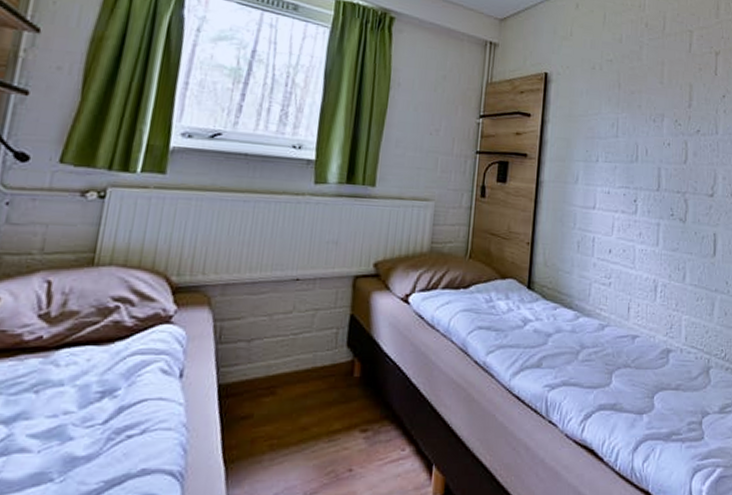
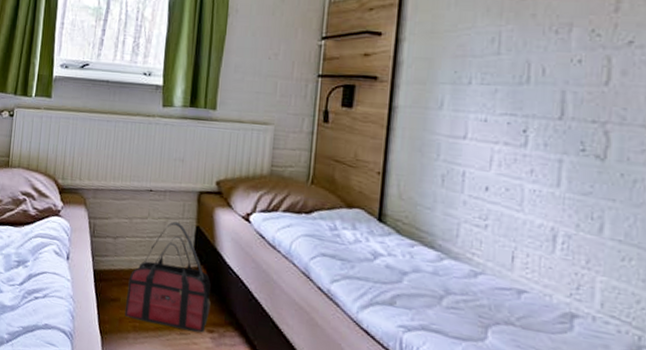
duffel bag: none [258,312,366,437] -> present [124,221,211,333]

